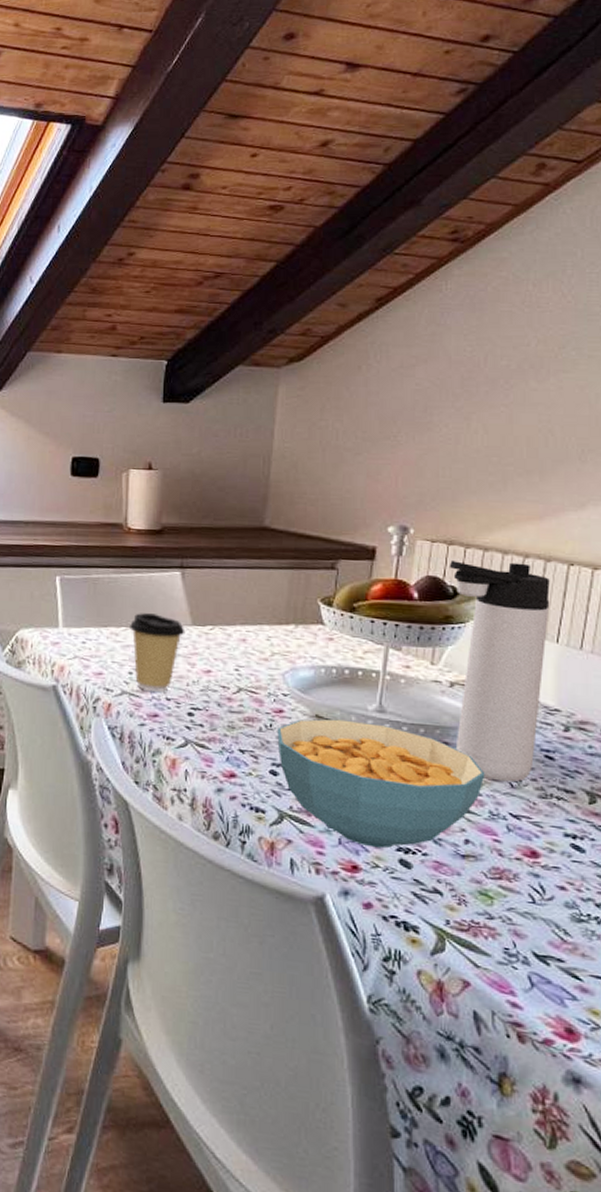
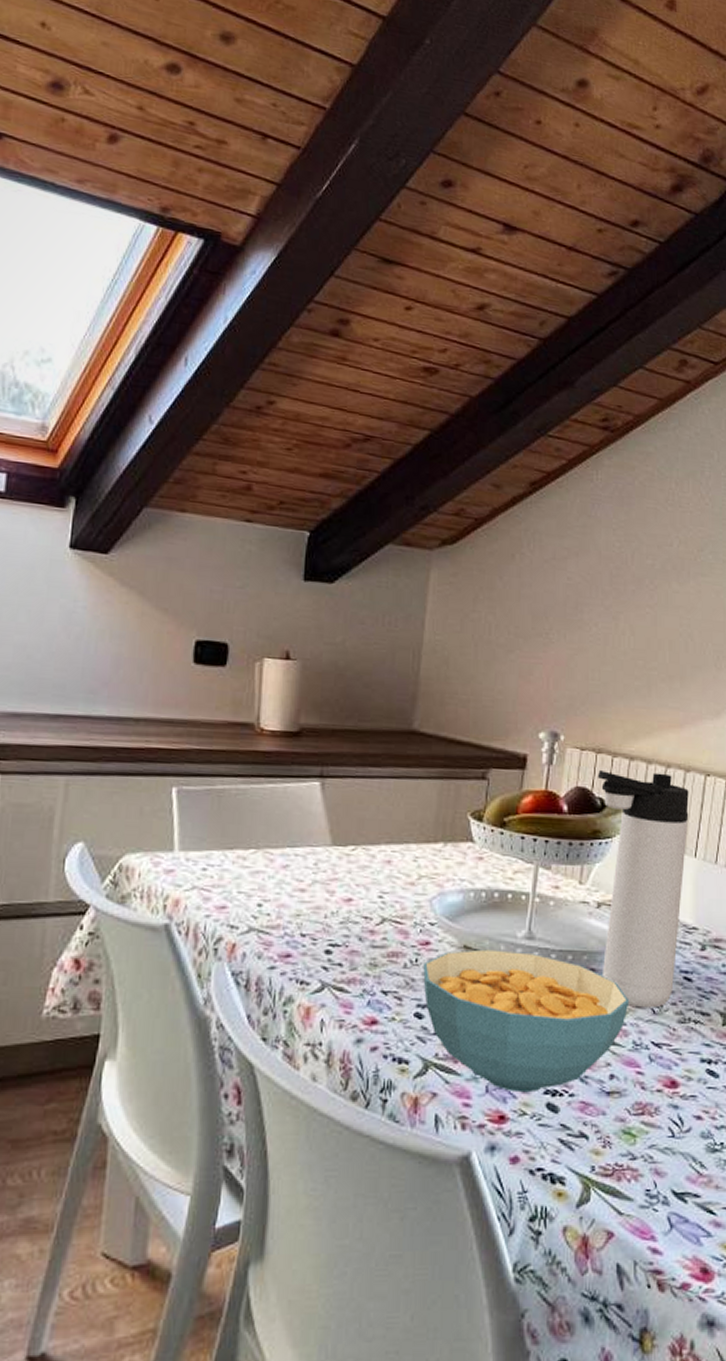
coffee cup: present [130,613,186,692] -> none [260,831,324,926]

